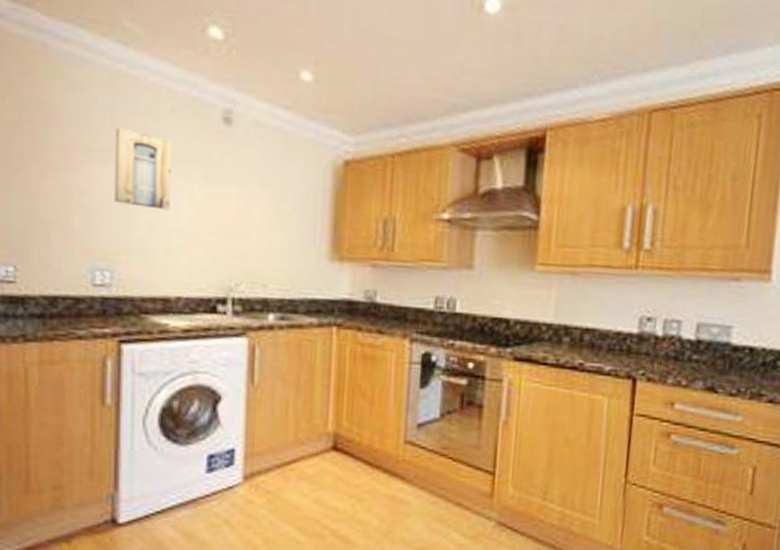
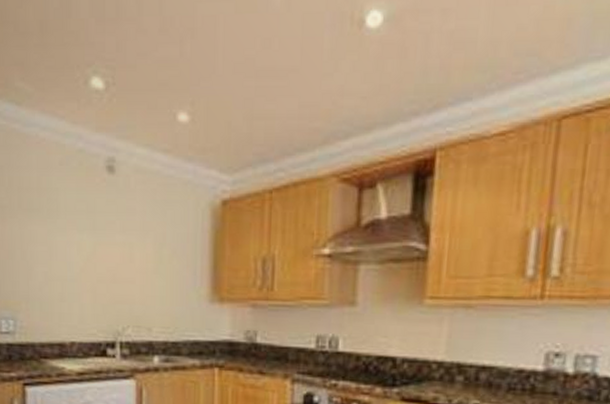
wall art: present [114,127,171,210] -> none [12,184,62,260]

